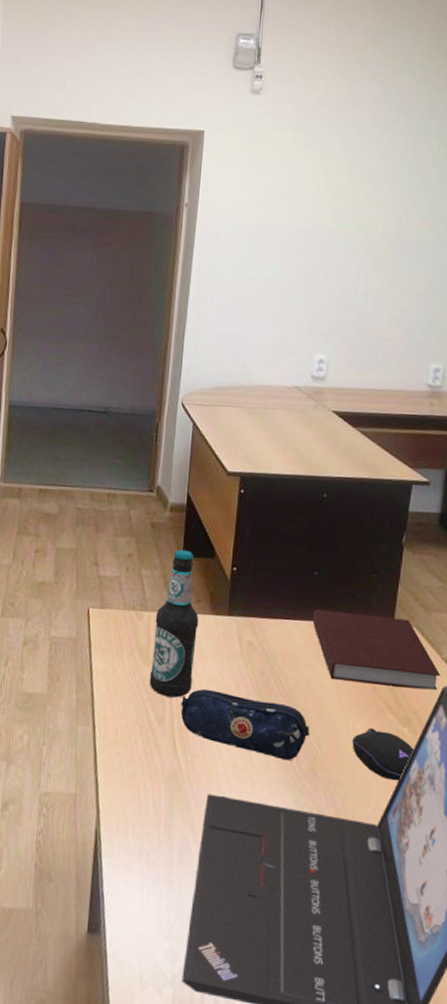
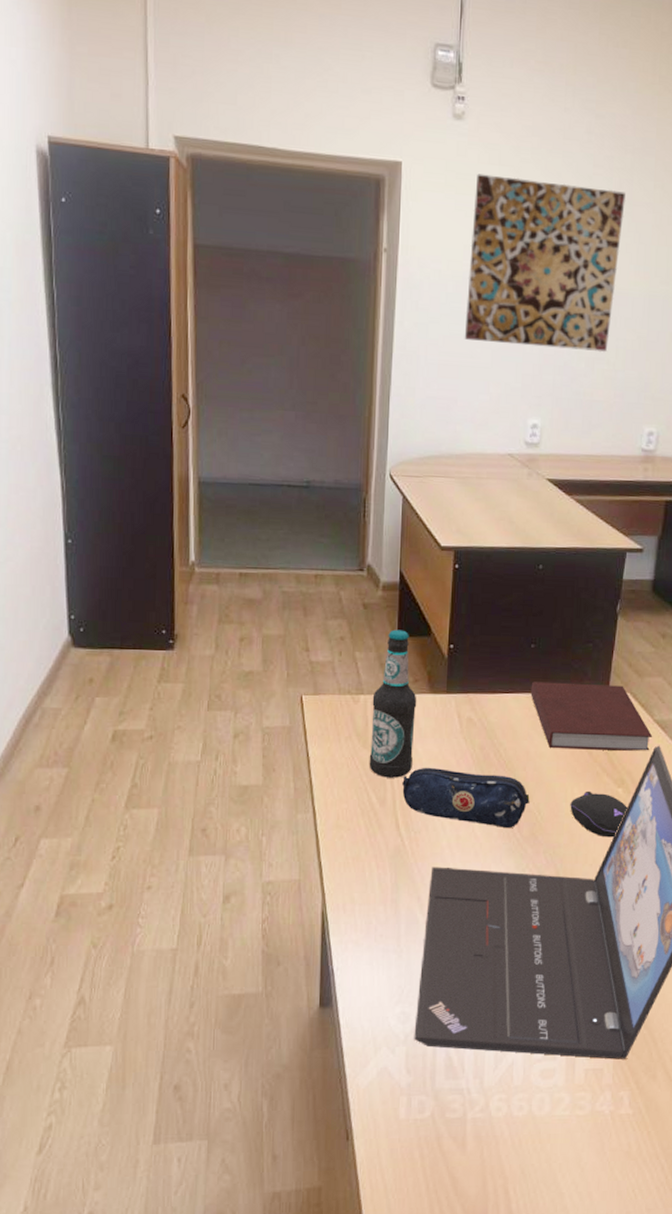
wall art: none [256,139,411,294] -> present [464,174,625,353]

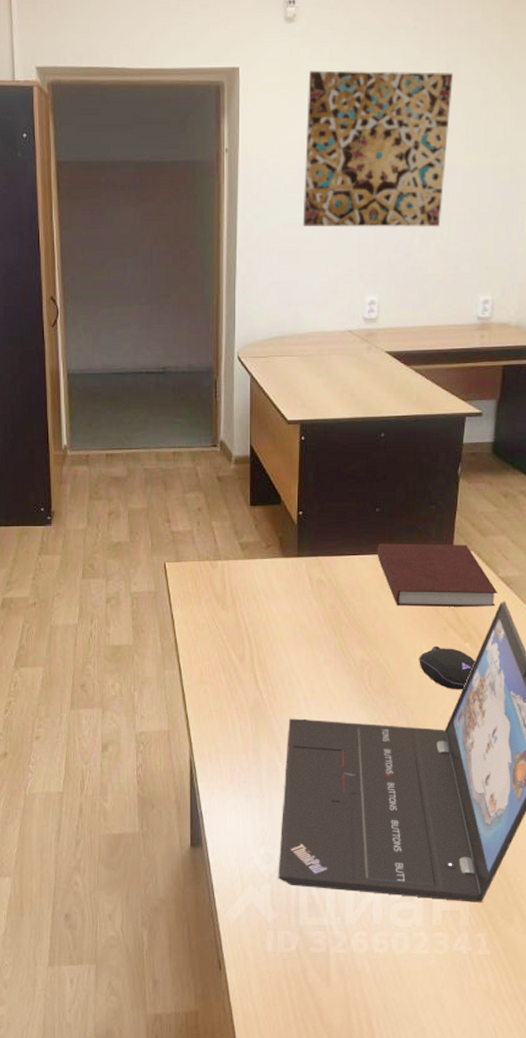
bottle: present [369,629,417,778] -> none [228,499,270,636]
pencil case: present [402,767,530,828] -> none [259,626,380,681]

